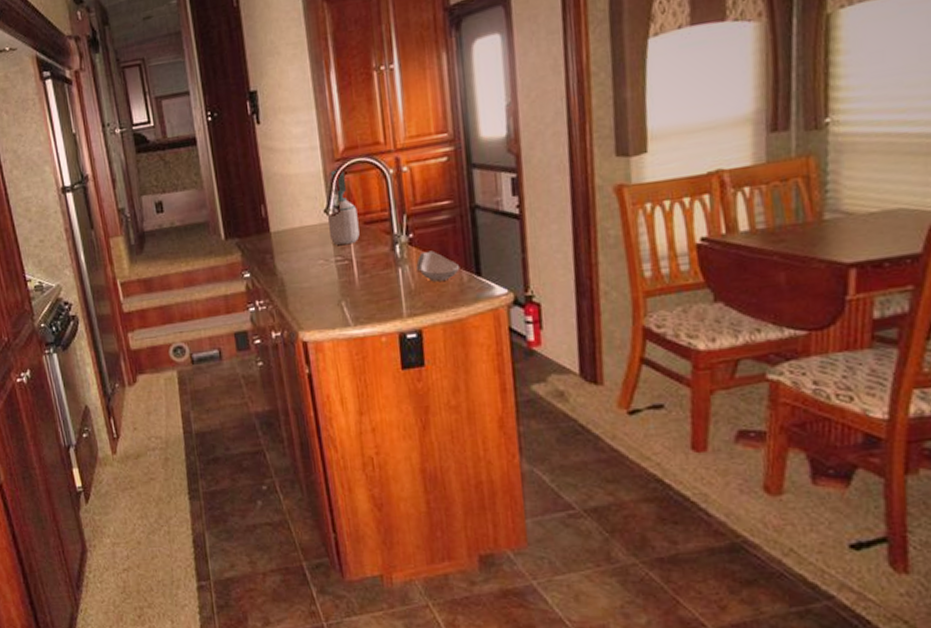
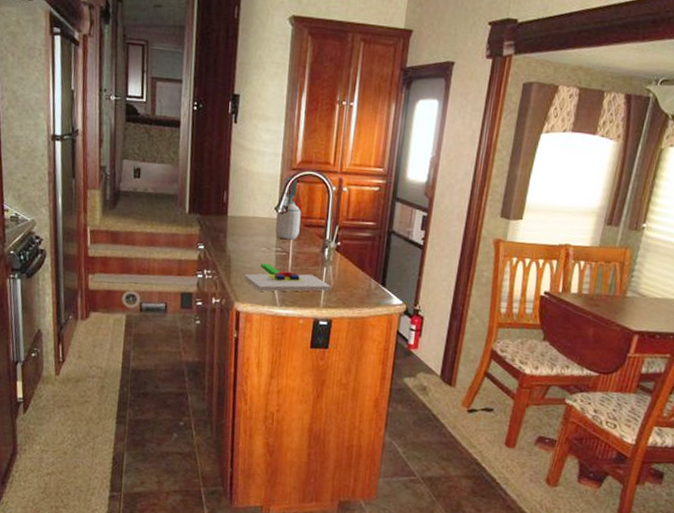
chopping board: none [303,277,413,313] -> present [244,263,331,292]
spoon rest: present [416,250,459,282] -> none [338,258,370,285]

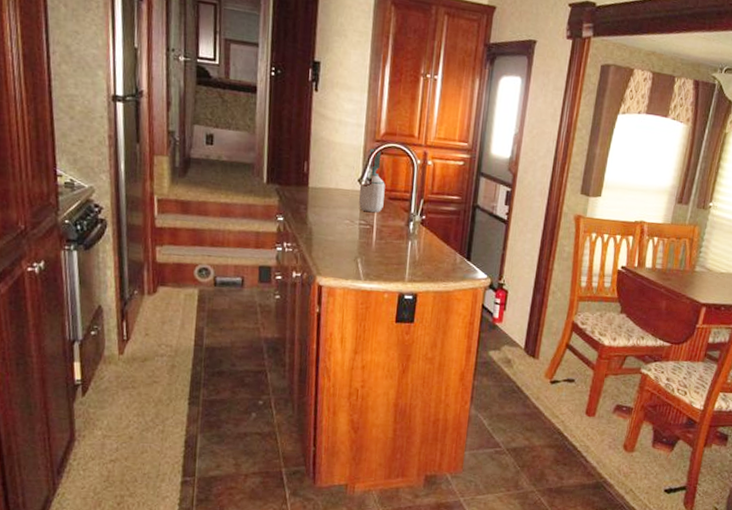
chopping board: present [244,263,331,292] -> none [326,236,416,266]

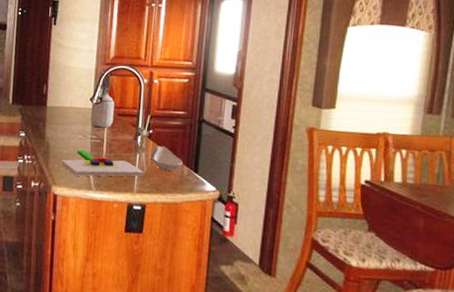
chopping board: none [326,236,416,266] -> present [61,149,144,177]
spoon rest: none [423,232,455,259] -> present [150,145,182,171]

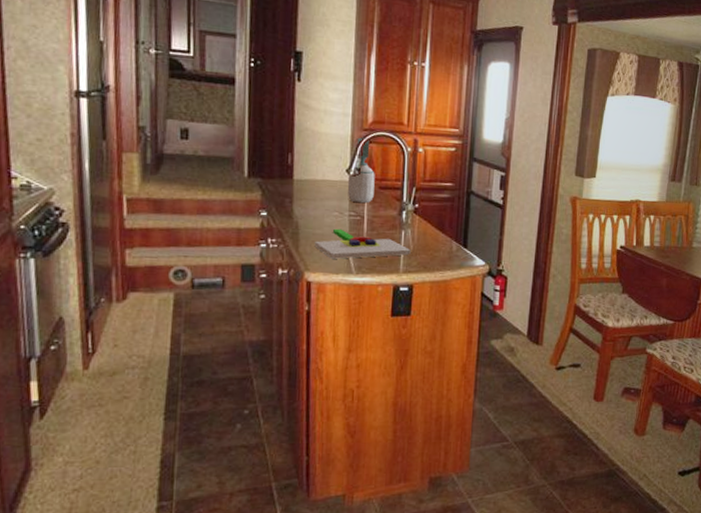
spoon rest: present [150,145,182,171] -> none [417,220,451,247]

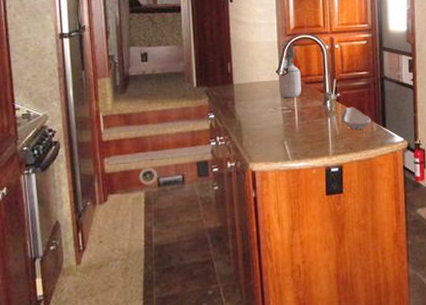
chopping board: present [314,228,411,259] -> none [255,122,337,149]
spoon rest: none [417,220,451,247] -> present [341,107,371,130]

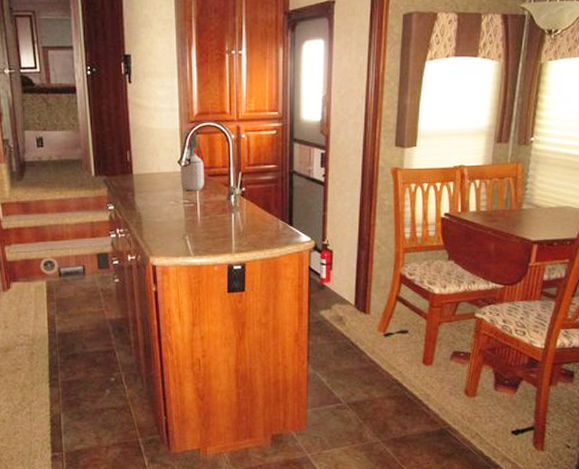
spoon rest: present [341,107,371,130] -> none [246,203,277,227]

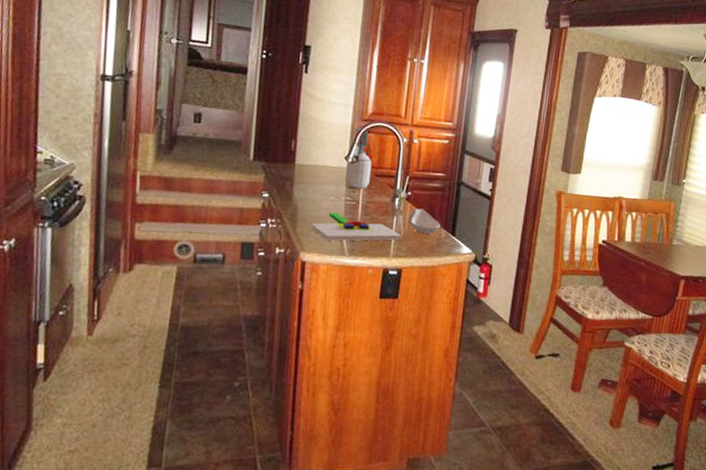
chopping board: none [156,216,241,244] -> present [311,212,402,241]
spoon rest: none [246,203,277,227] -> present [408,208,440,234]

